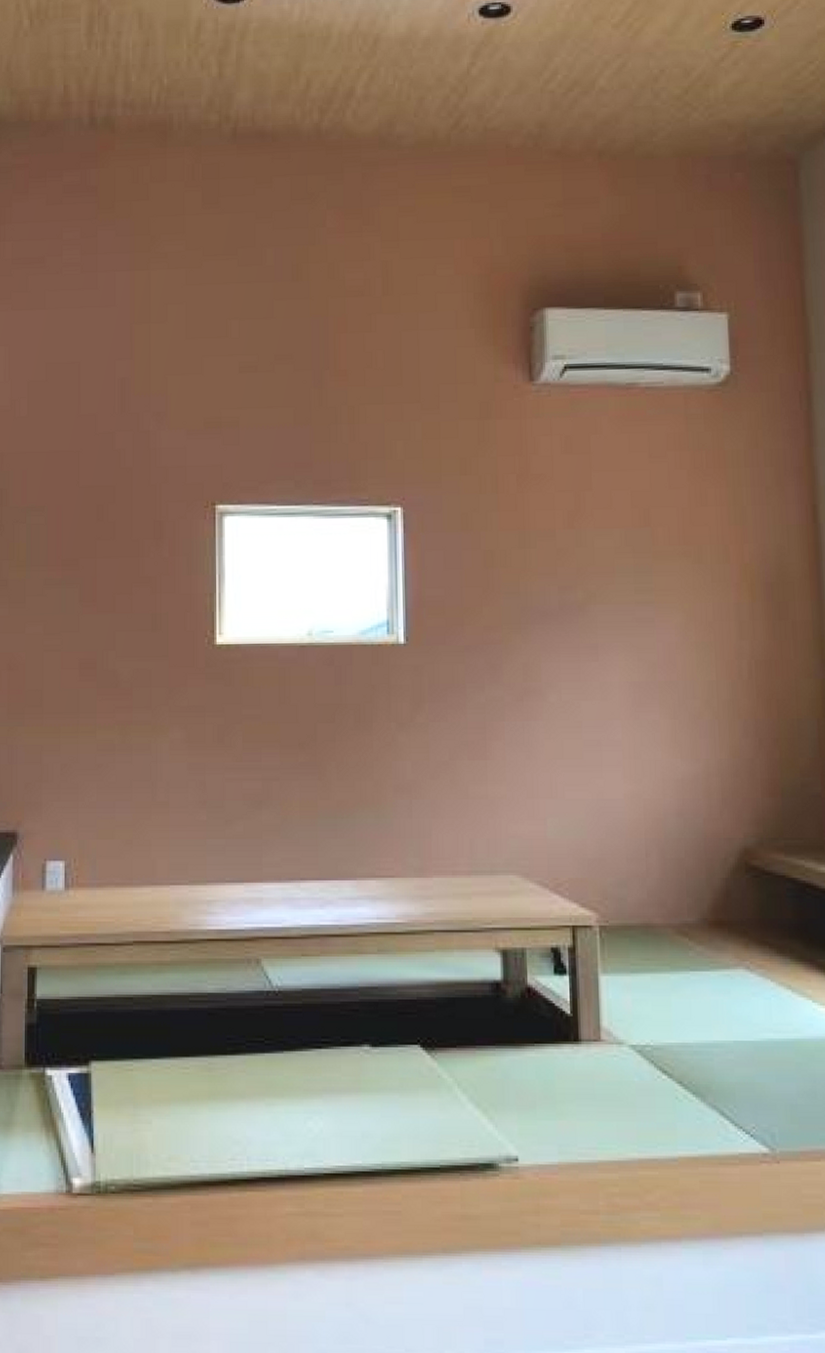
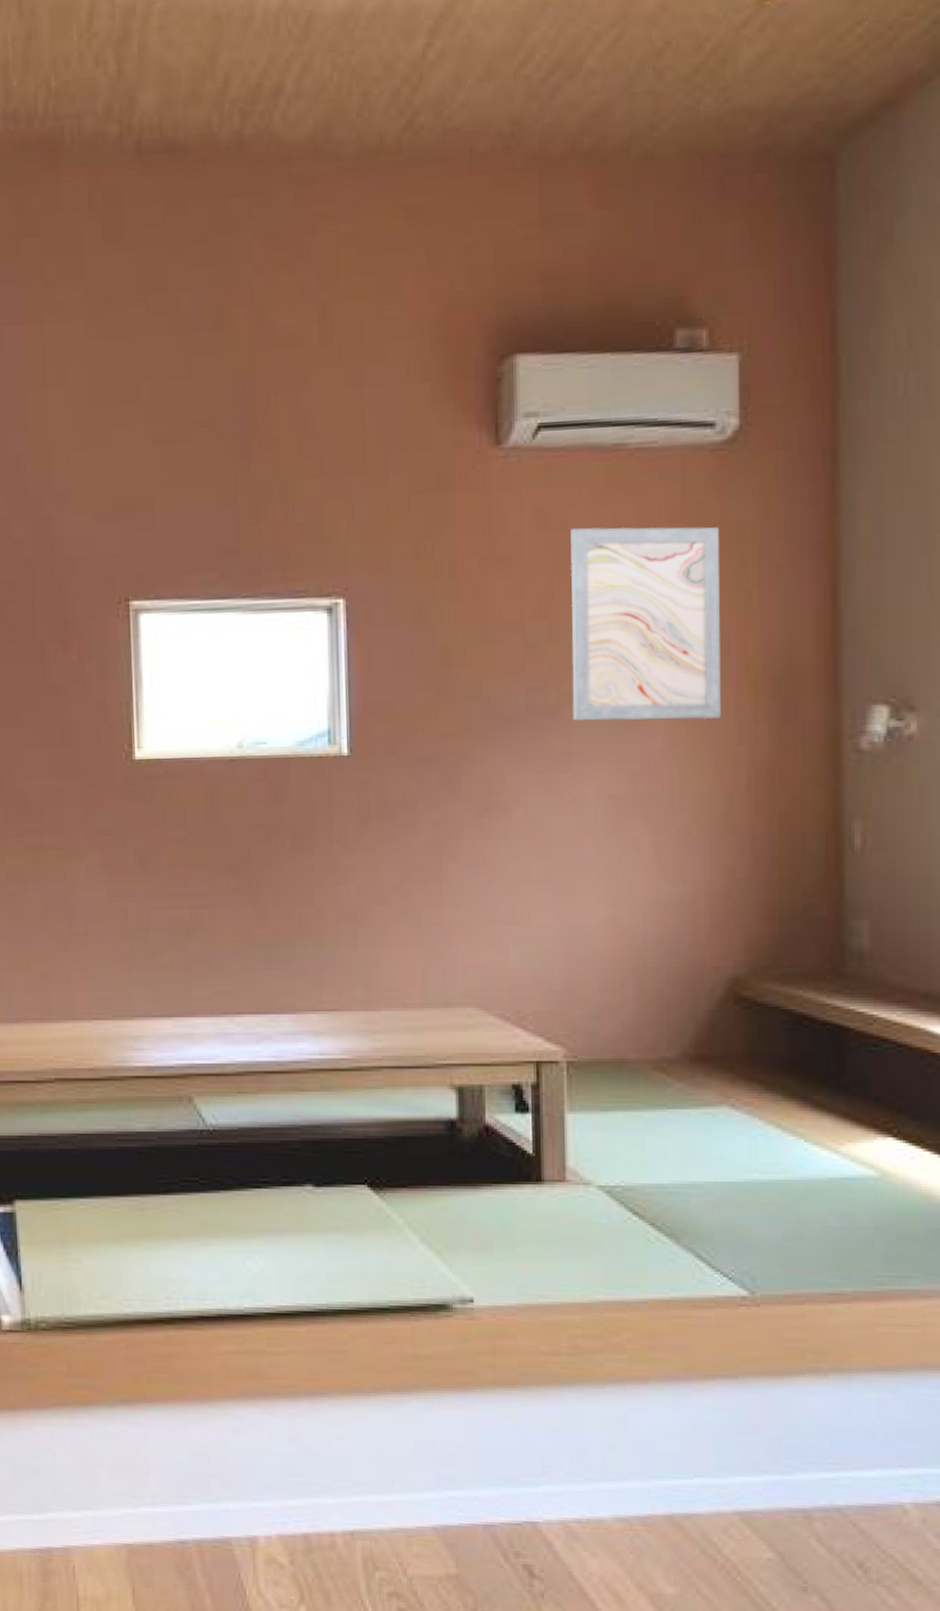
wall art: none [593,451,724,618] -> present [570,526,721,721]

